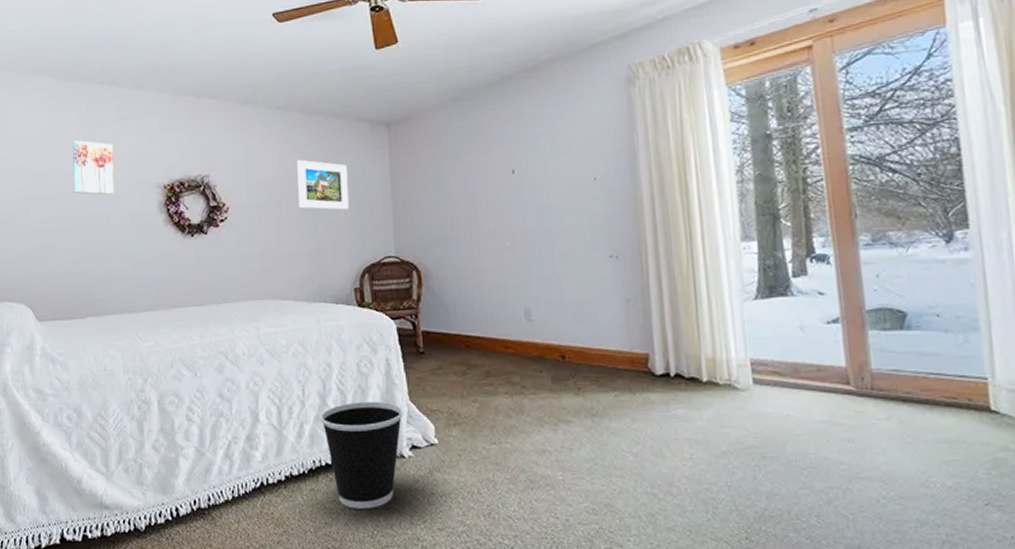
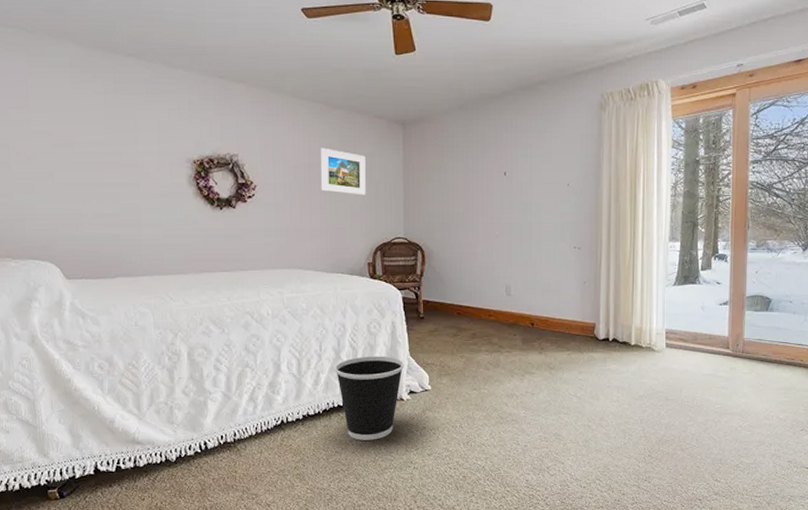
wall art: present [72,140,114,195] -> none [99,109,144,165]

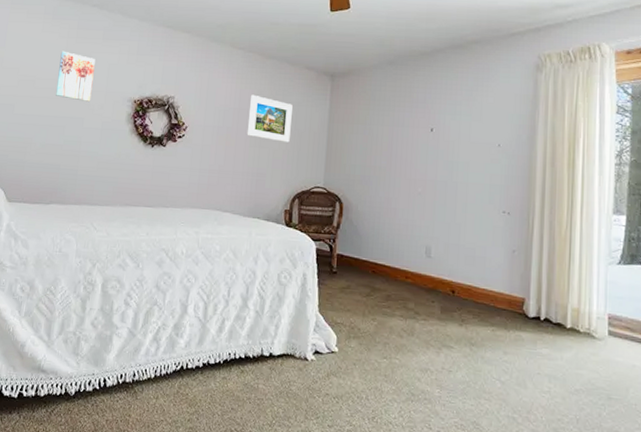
wall art: none [99,109,144,165] -> present [56,51,96,102]
wastebasket: present [334,356,404,440] -> none [240,307,312,401]

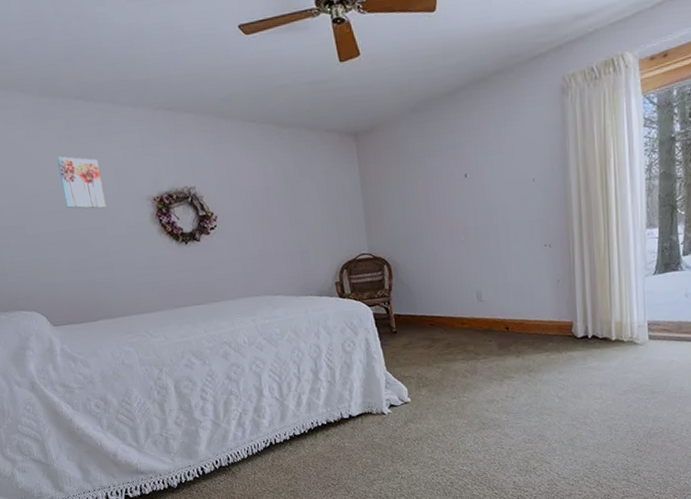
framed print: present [246,94,293,143] -> none [275,169,326,215]

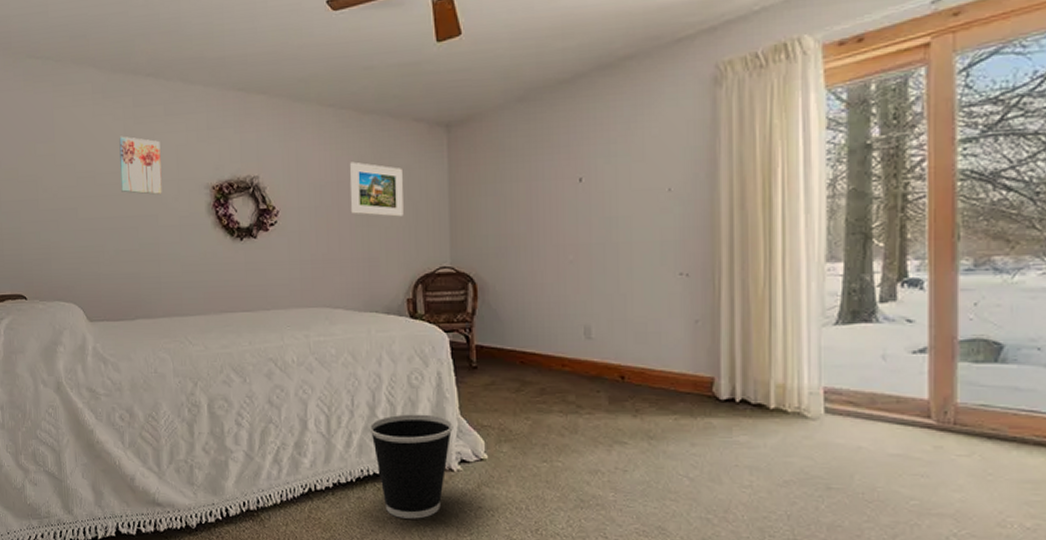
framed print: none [275,169,326,215] -> present [350,161,404,217]
wastebasket: none [314,373,382,456] -> present [369,414,453,519]

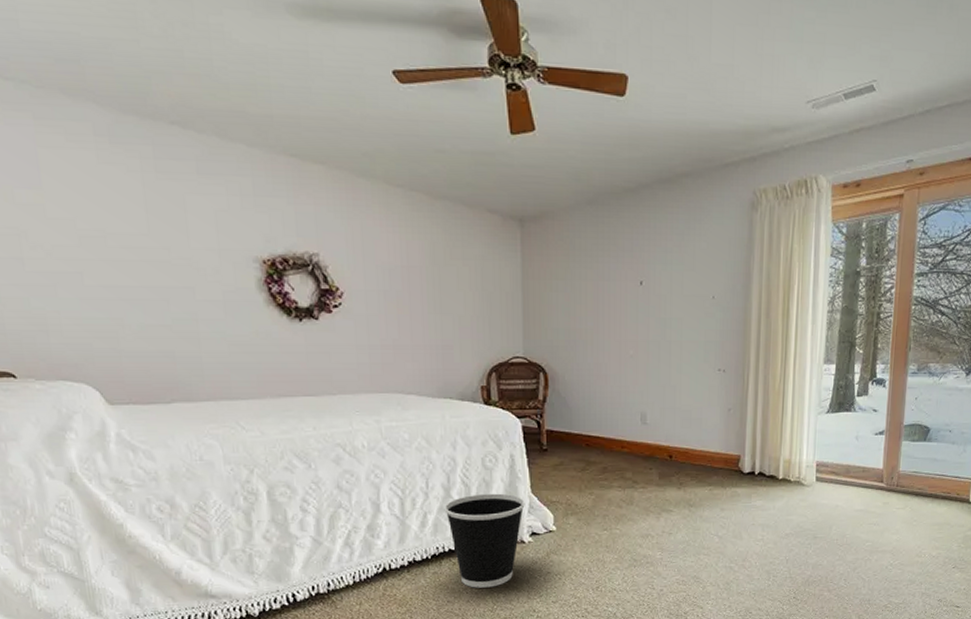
wall art: present [119,136,162,195] -> none [136,191,199,264]
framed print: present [350,161,404,217] -> none [421,247,477,306]

